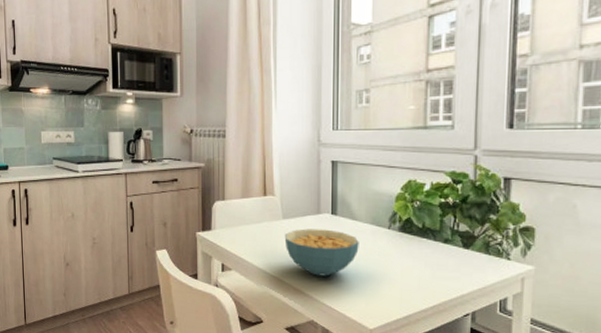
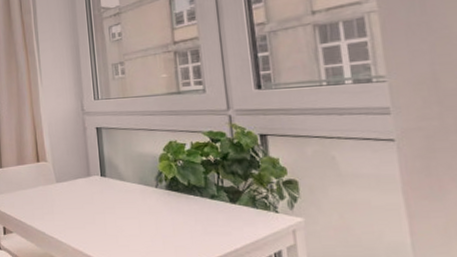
cereal bowl: present [284,229,359,277] -> none [59,190,130,236]

